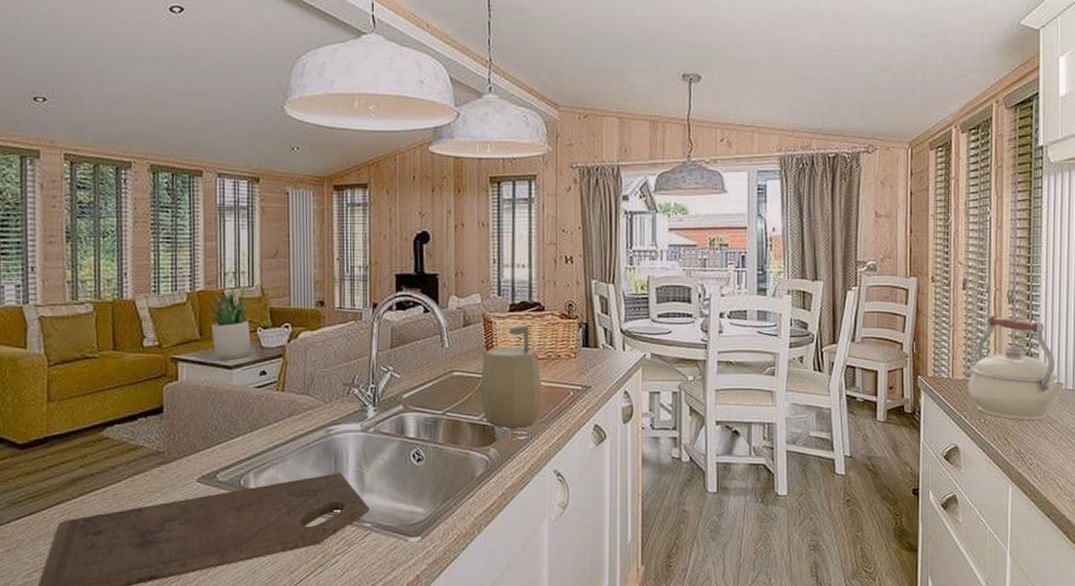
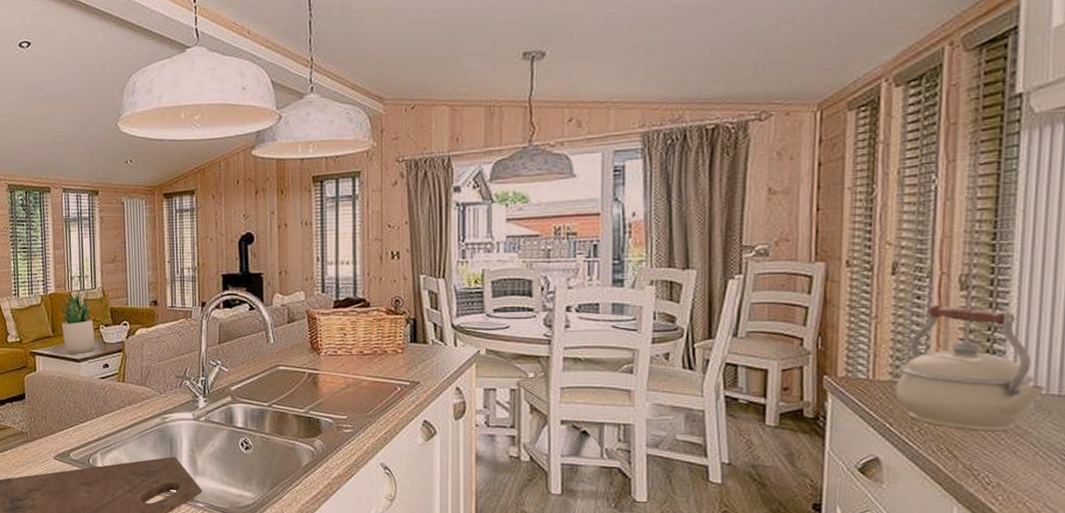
soap dispenser: present [480,326,542,428] -> none [305,322,368,421]

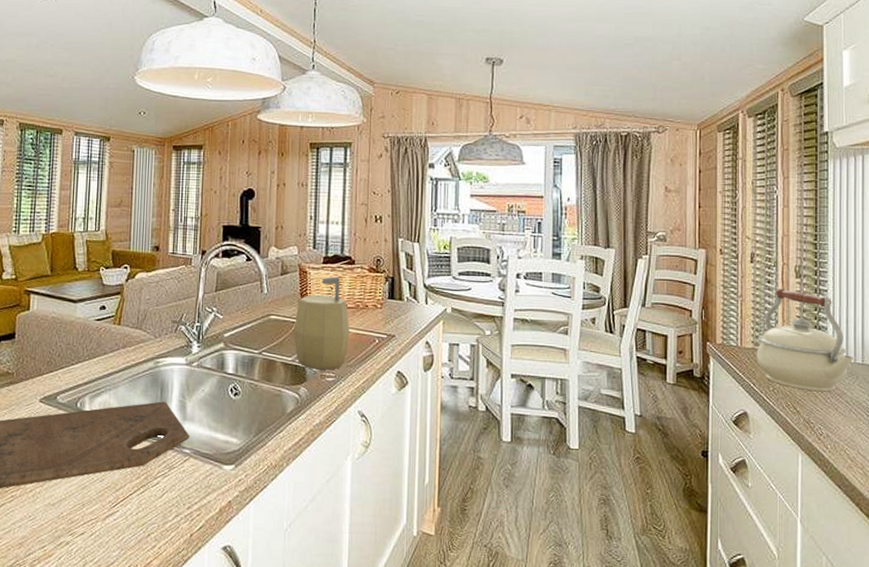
planter: present [59,290,95,354] -> none [61,231,94,295]
soap dispenser: none [305,322,368,421] -> present [293,276,350,370]

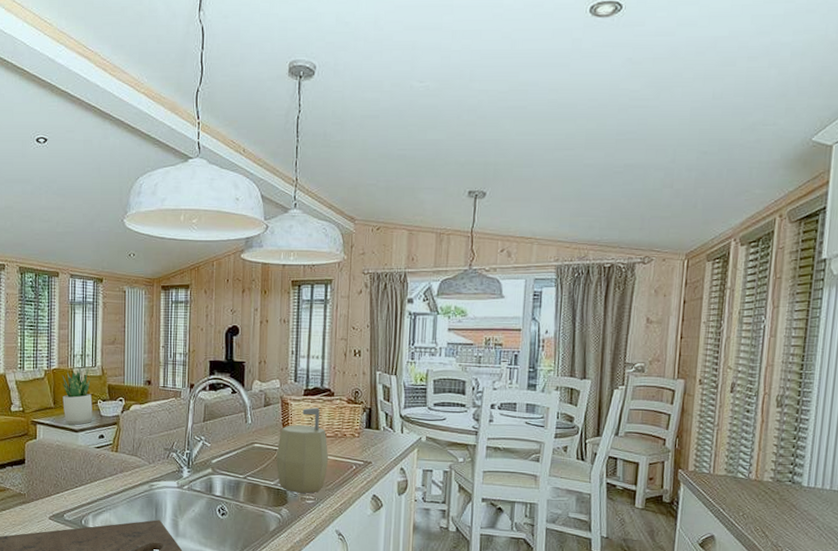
planter: none [61,231,94,295] -> present [62,367,93,425]
kettle: present [756,289,854,392] -> none [728,418,830,518]

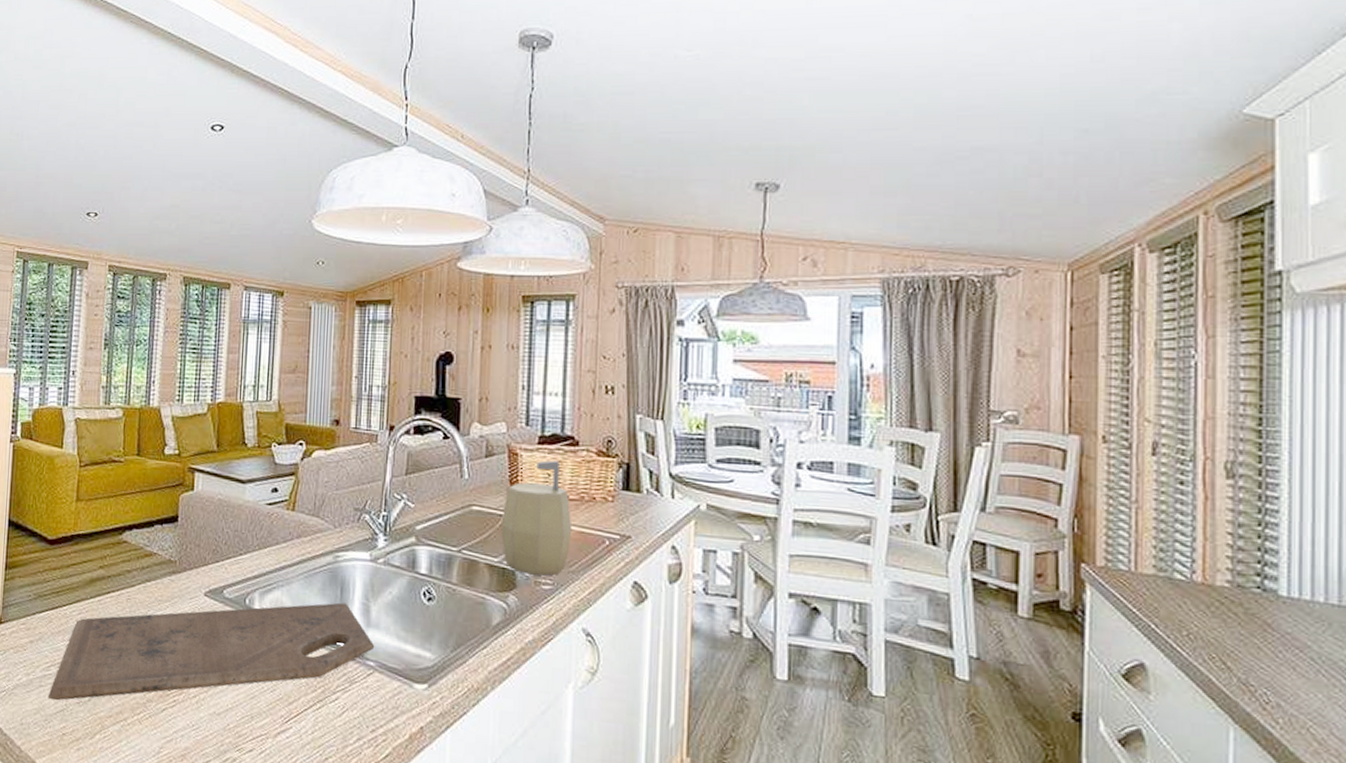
planter: present [62,367,93,425] -> none [228,401,265,474]

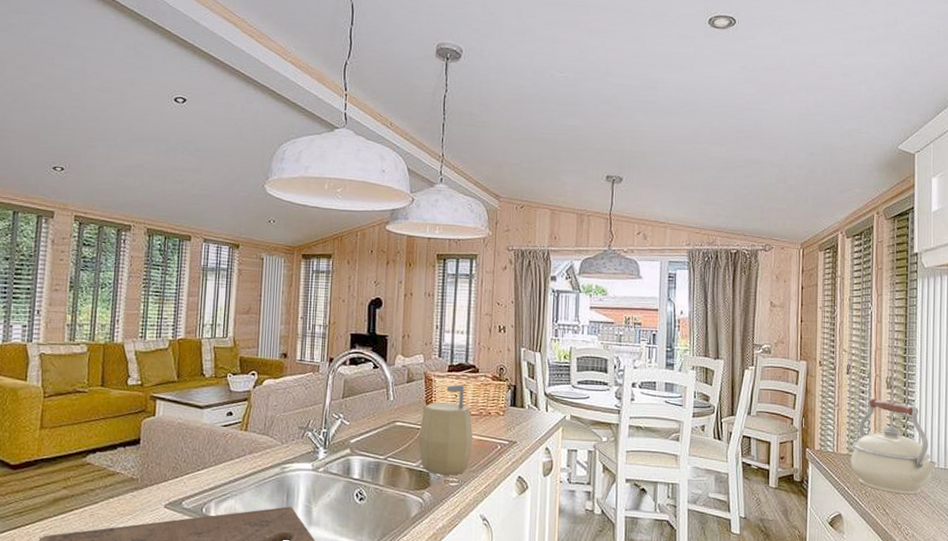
kettle: none [1160,493,1325,643] -> present [850,398,938,495]

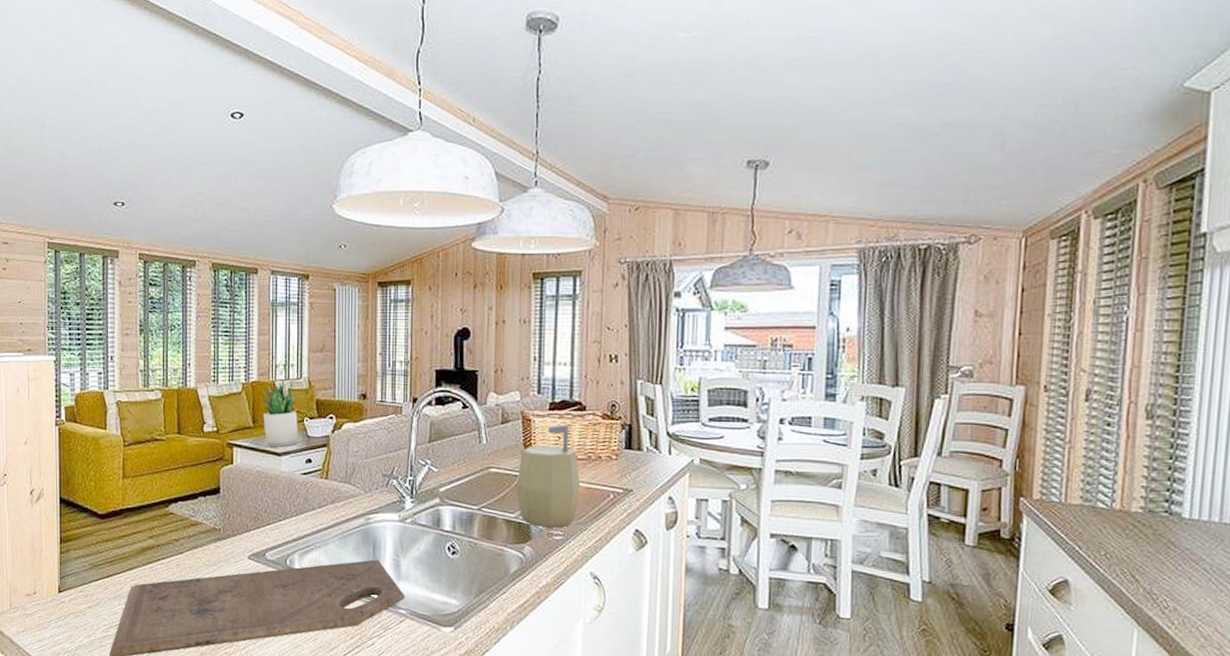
planter: none [187,338,222,401] -> present [262,379,298,447]
kettle: present [850,398,938,495] -> none [1084,433,1220,558]

